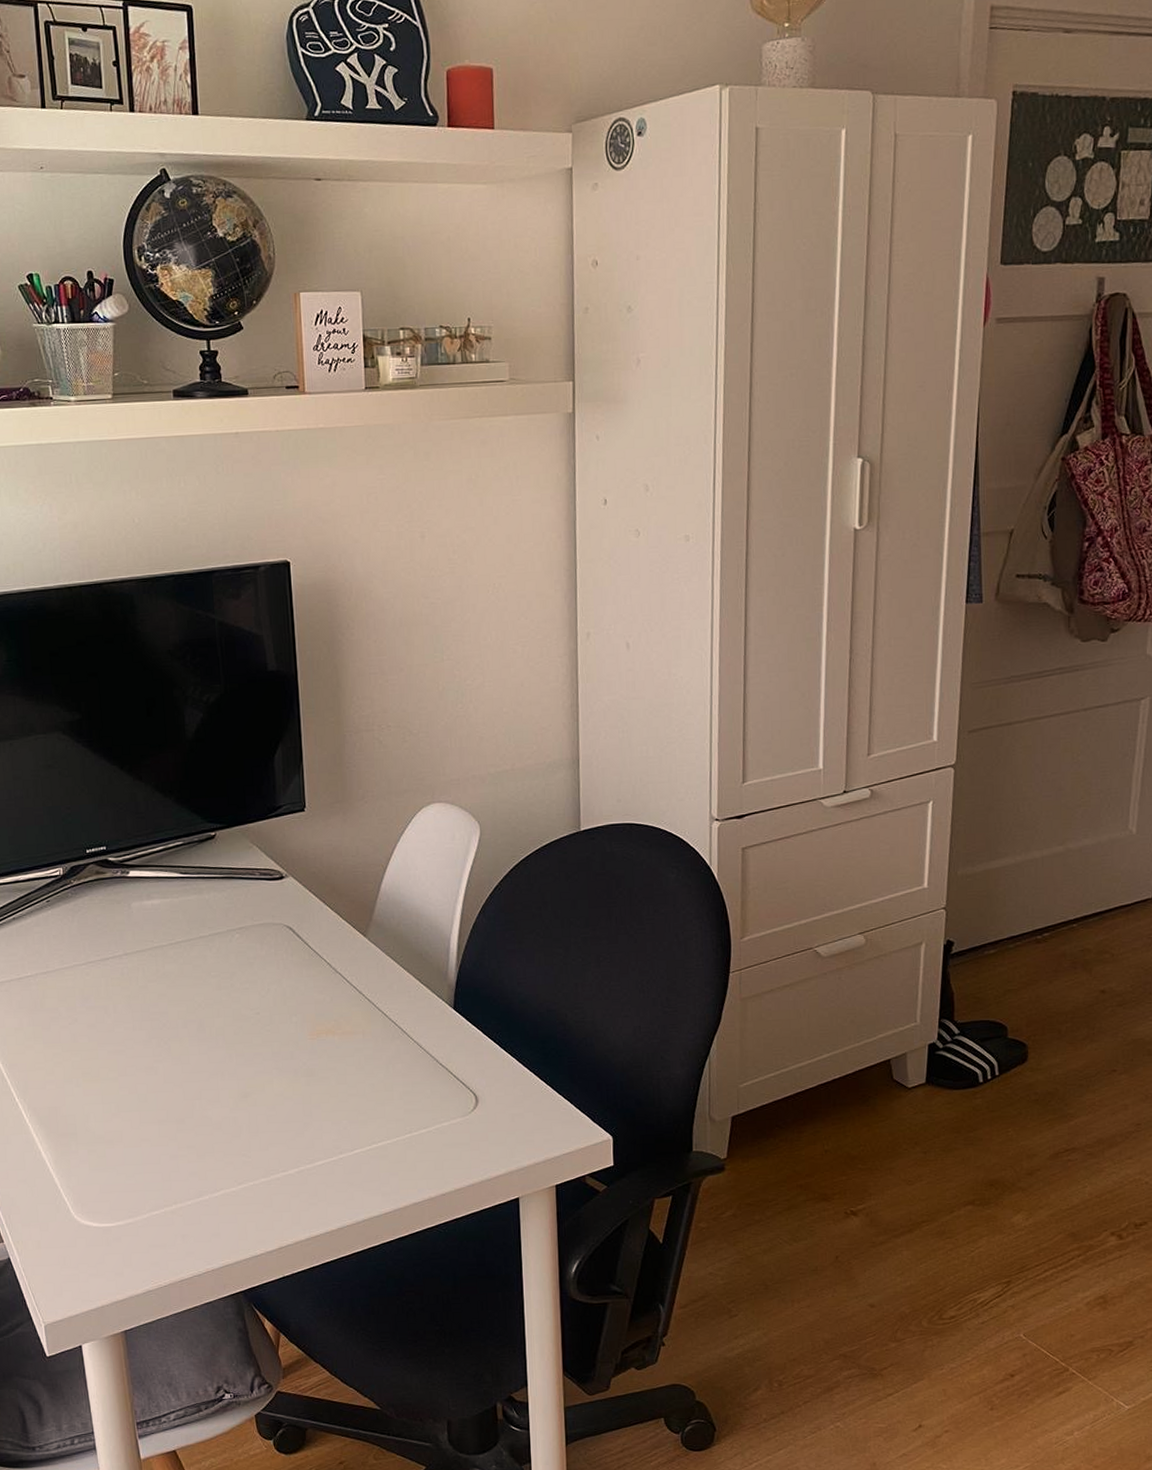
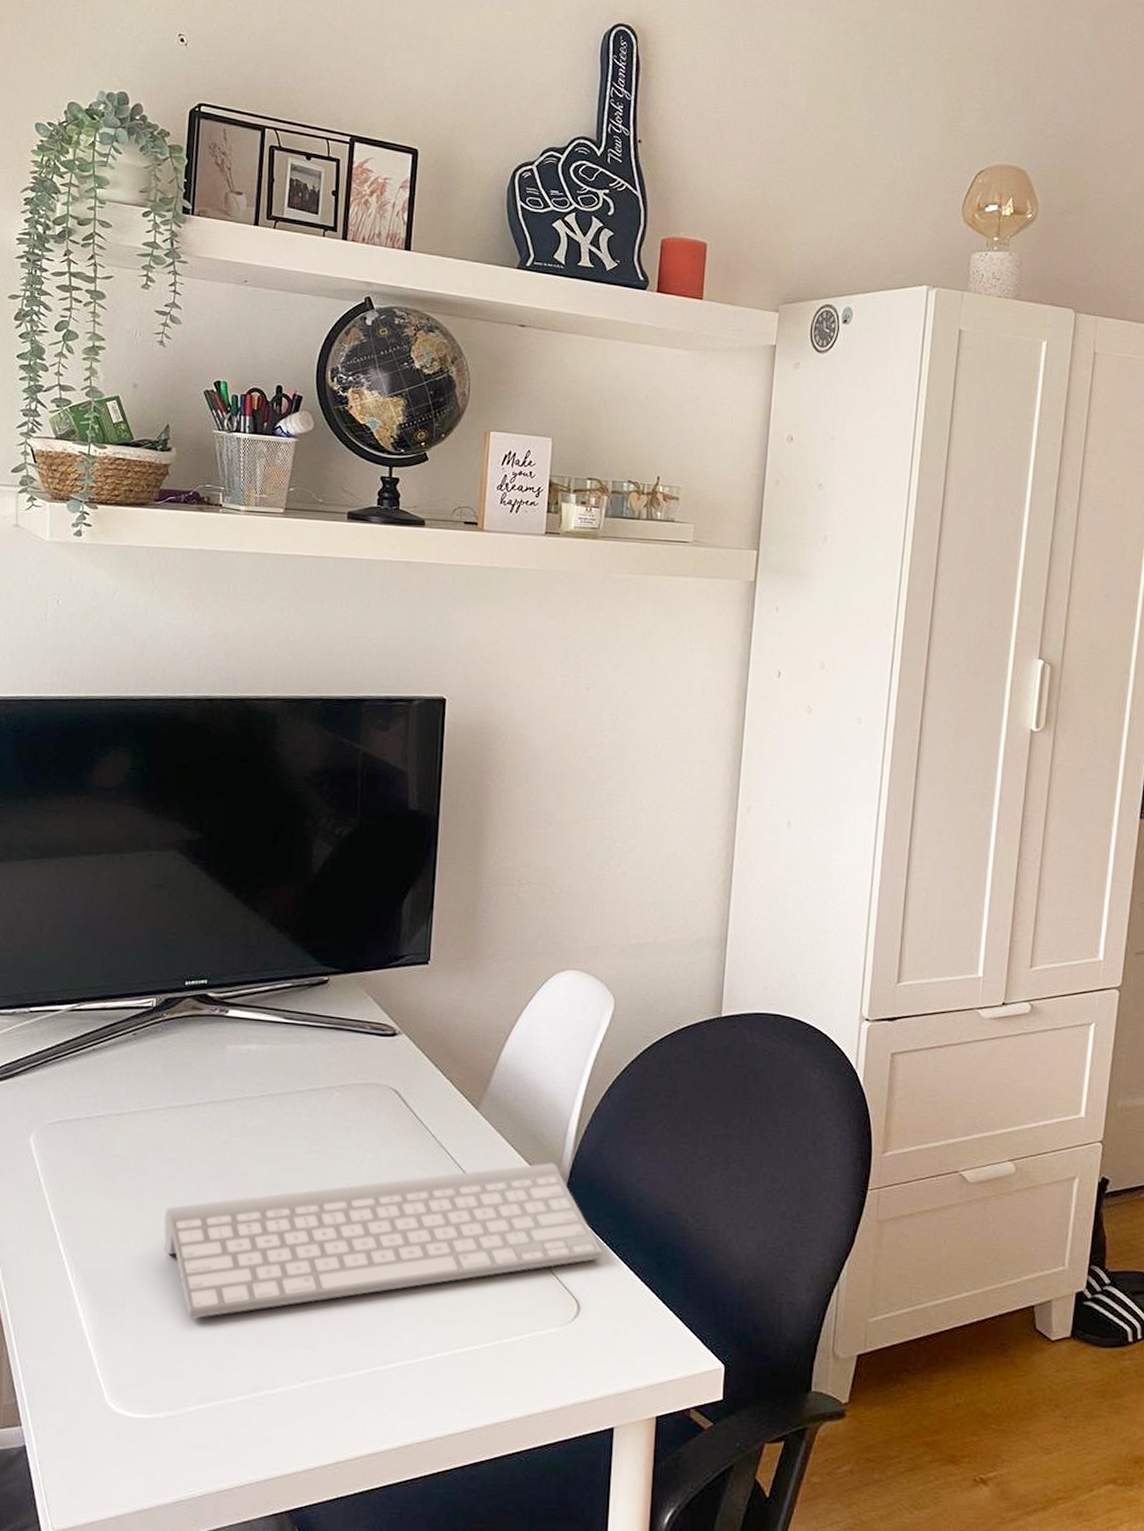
keyboard: none [99,977,493,1141] -> present [163,1163,602,1319]

